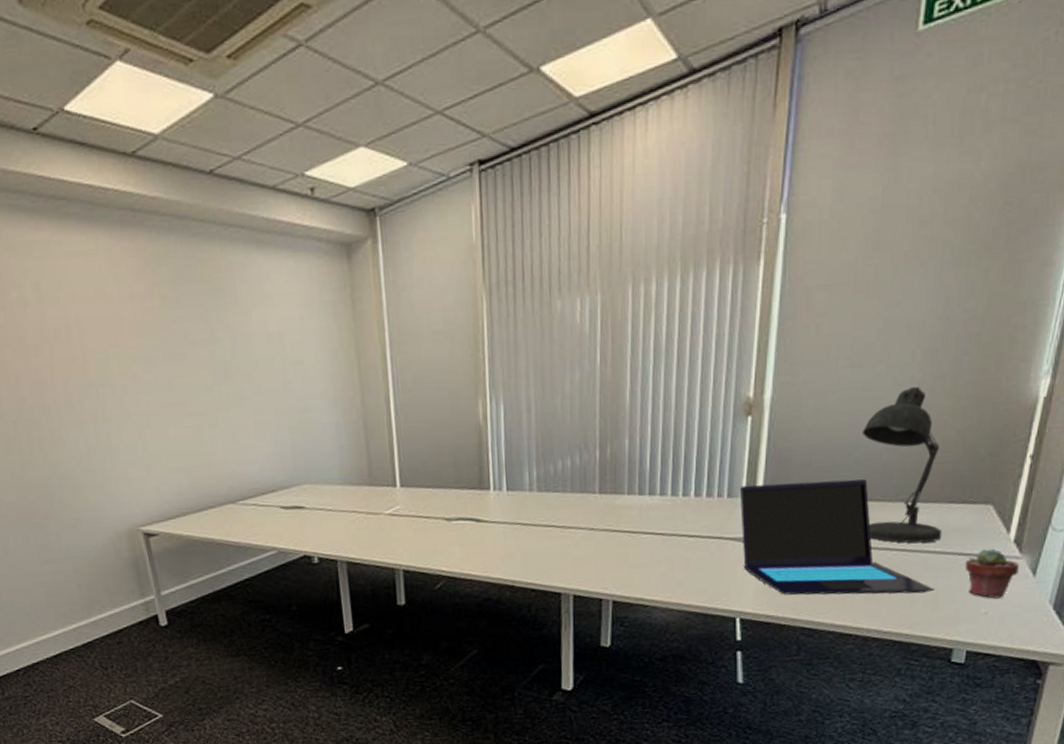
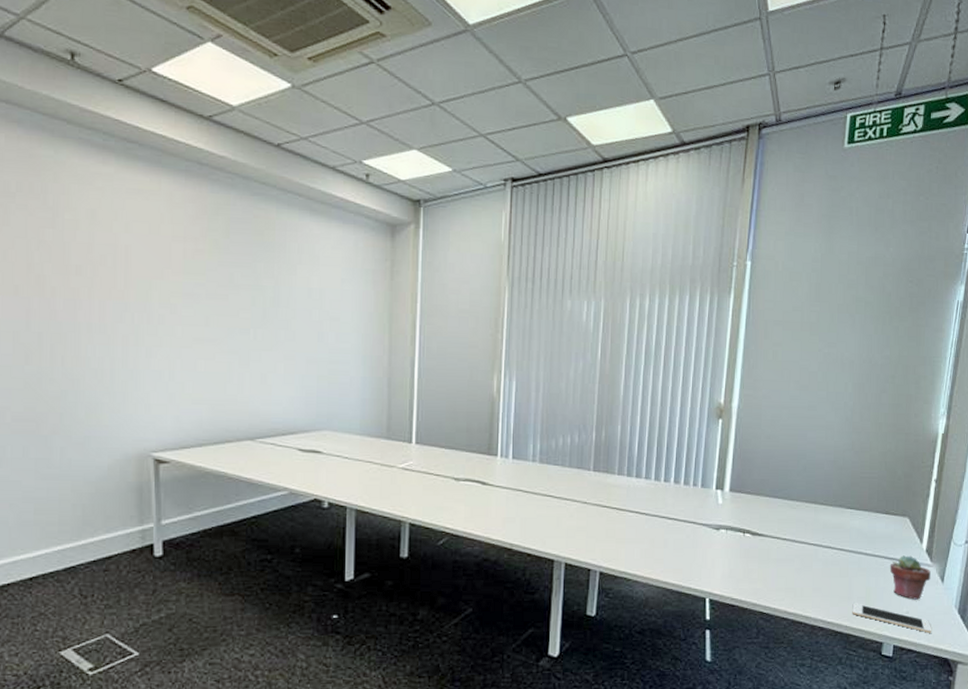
laptop: present [739,479,935,595] -> none [711,478,867,590]
desk lamp: present [861,386,942,544] -> none [808,412,872,545]
cell phone: none [914,608,1017,634] -> present [852,603,931,633]

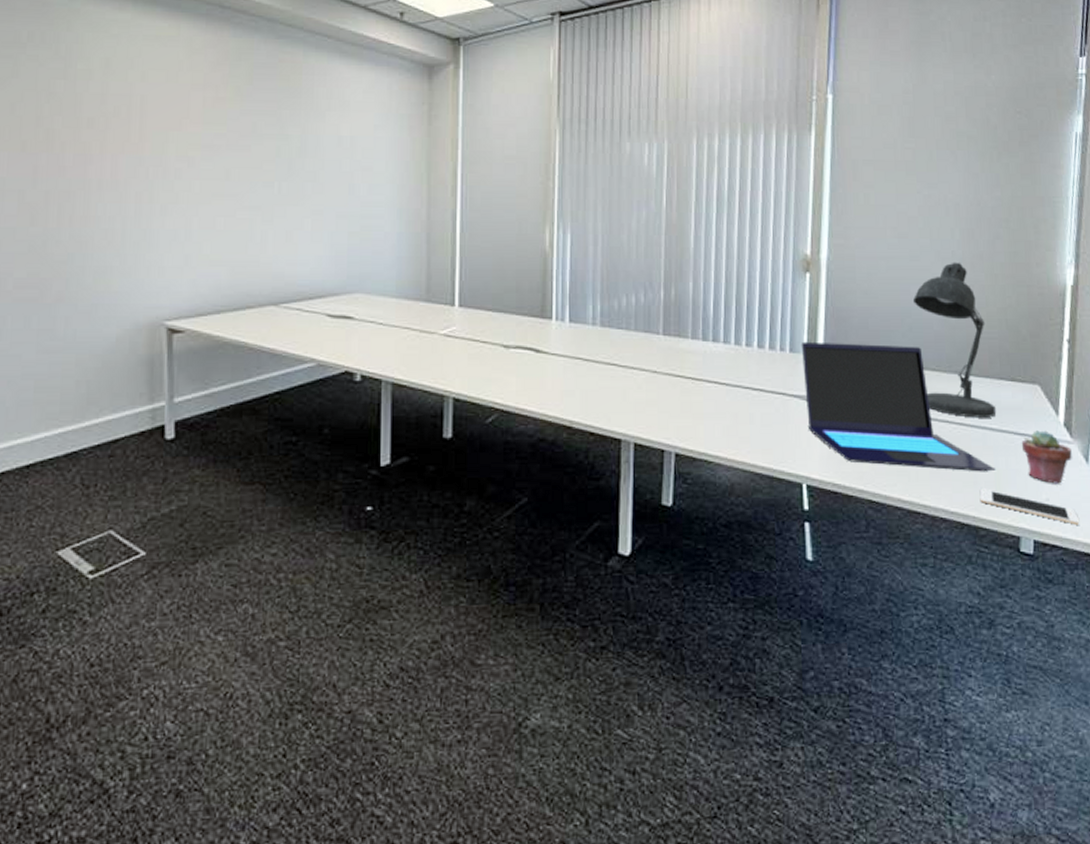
laptop: none [711,478,867,590] -> present [801,341,996,472]
desk lamp: none [808,412,872,545] -> present [912,262,997,418]

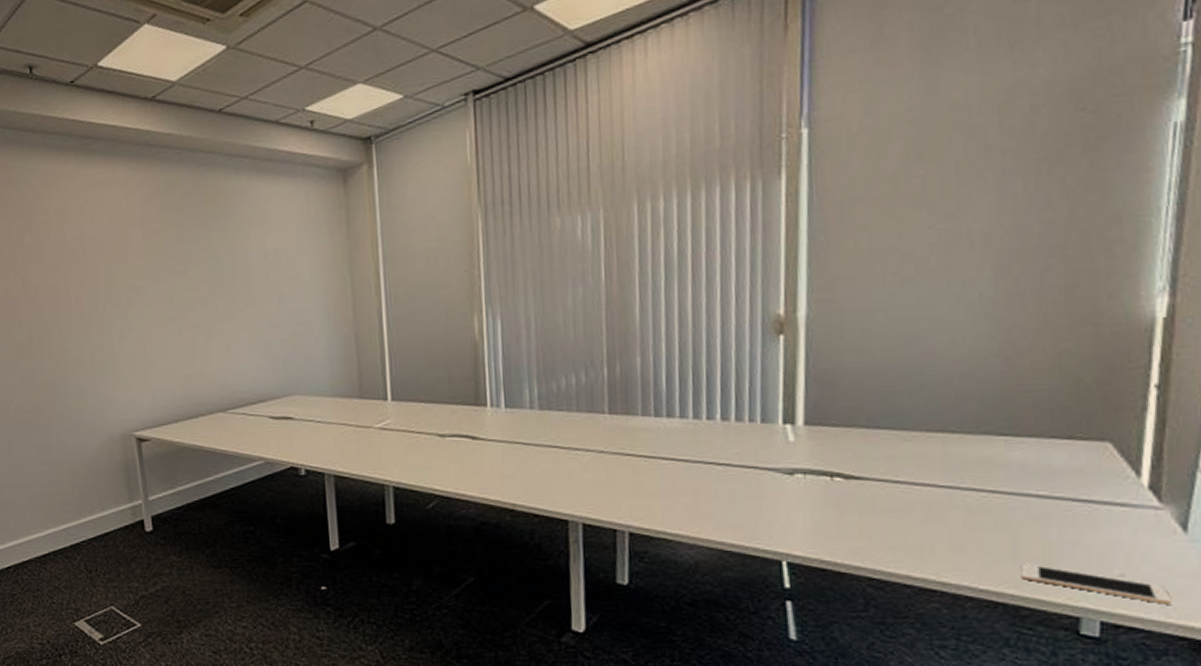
laptop: present [801,341,996,472] -> none [775,406,1044,545]
desk lamp: present [912,262,997,418] -> none [923,304,1046,484]
potted succulent: present [1021,430,1072,484] -> none [1082,495,1161,558]

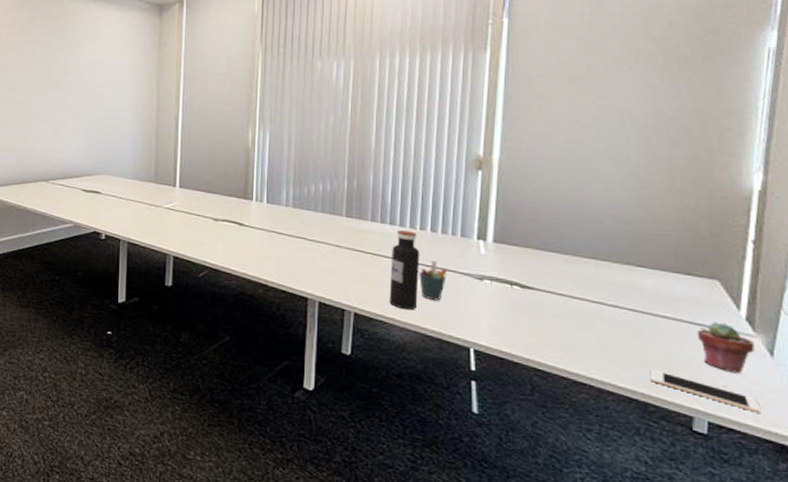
water bottle: none [671,423,710,522] -> present [389,231,420,310]
pen holder: none [709,457,747,507] -> present [419,261,448,301]
potted succulent: none [1082,495,1161,558] -> present [697,322,754,373]

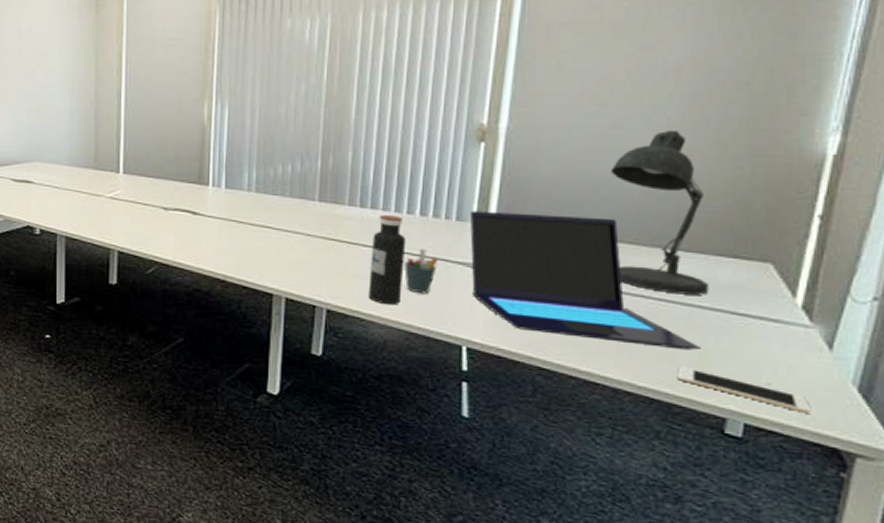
laptop: none [471,228,668,356] -> present [469,210,701,351]
desk lamp: none [584,165,671,307] -> present [610,129,710,295]
potted succulent: present [697,322,754,373] -> none [739,311,810,369]

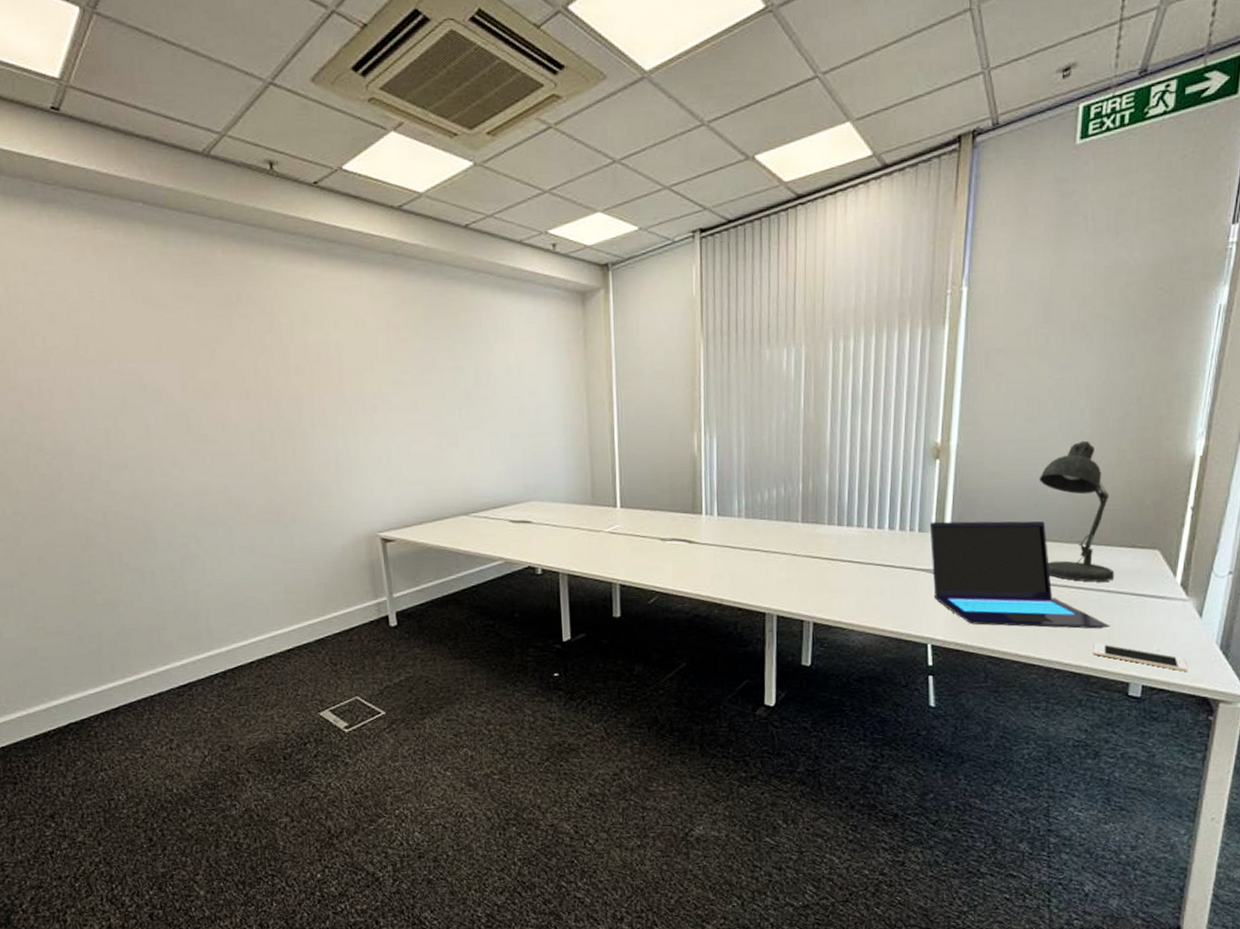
water bottle: present [368,215,407,305] -> none [848,531,878,613]
pen holder: present [404,249,439,294] -> none [877,560,906,601]

